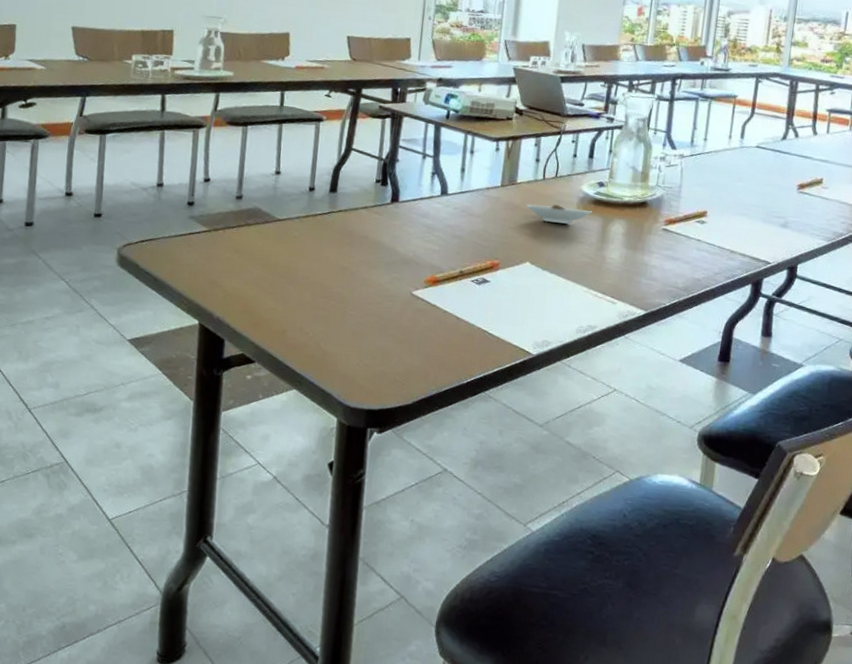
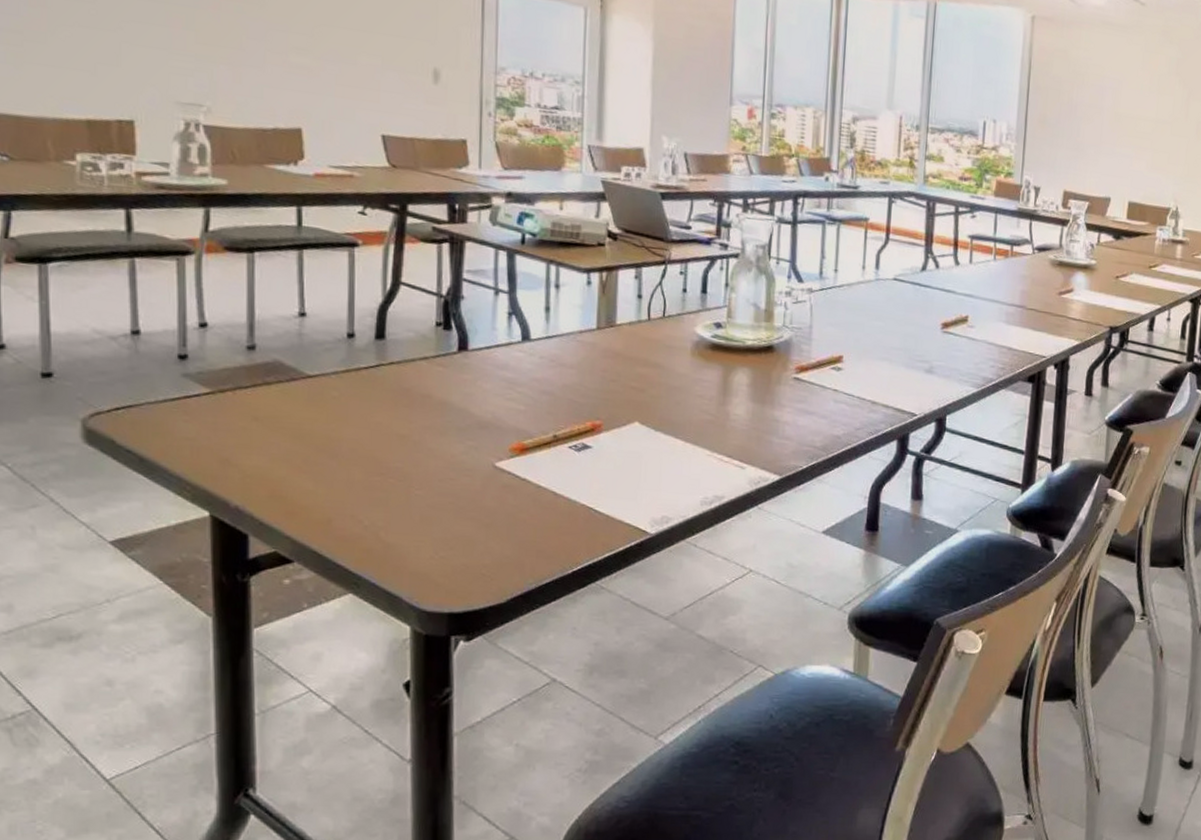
saucer: present [527,204,593,225] -> none [630,350,710,376]

